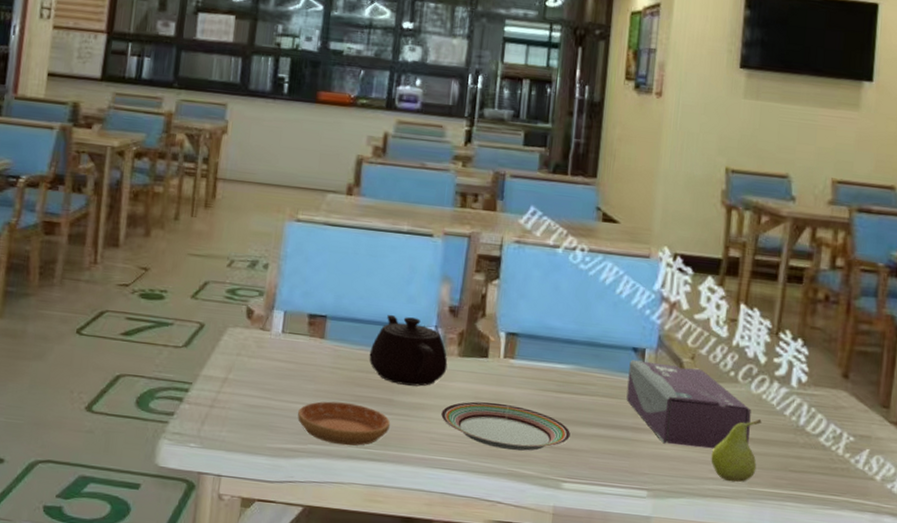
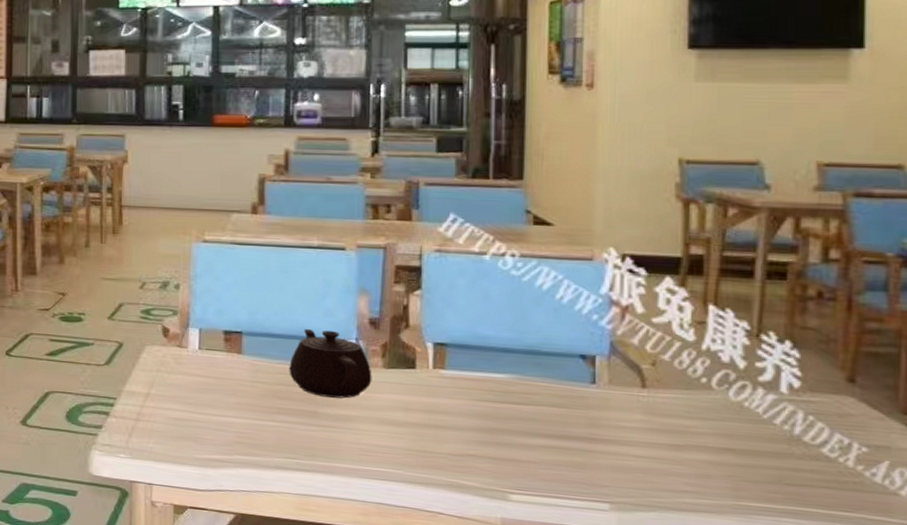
saucer: present [297,401,391,446] -> none [222,414,317,457]
plate: present [441,401,572,451] -> none [370,412,516,462]
tissue box: present [626,360,751,449] -> none [577,367,731,461]
fruit: present [711,418,762,482] -> none [684,428,745,496]

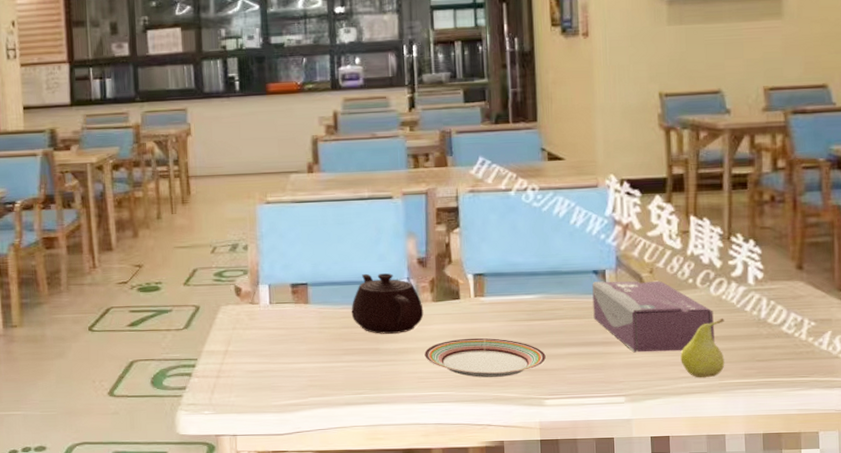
plate: none [370,412,516,462] -> present [424,337,547,378]
tissue box: none [577,367,731,461] -> present [592,280,714,353]
fruit: none [684,428,745,496] -> present [680,317,725,378]

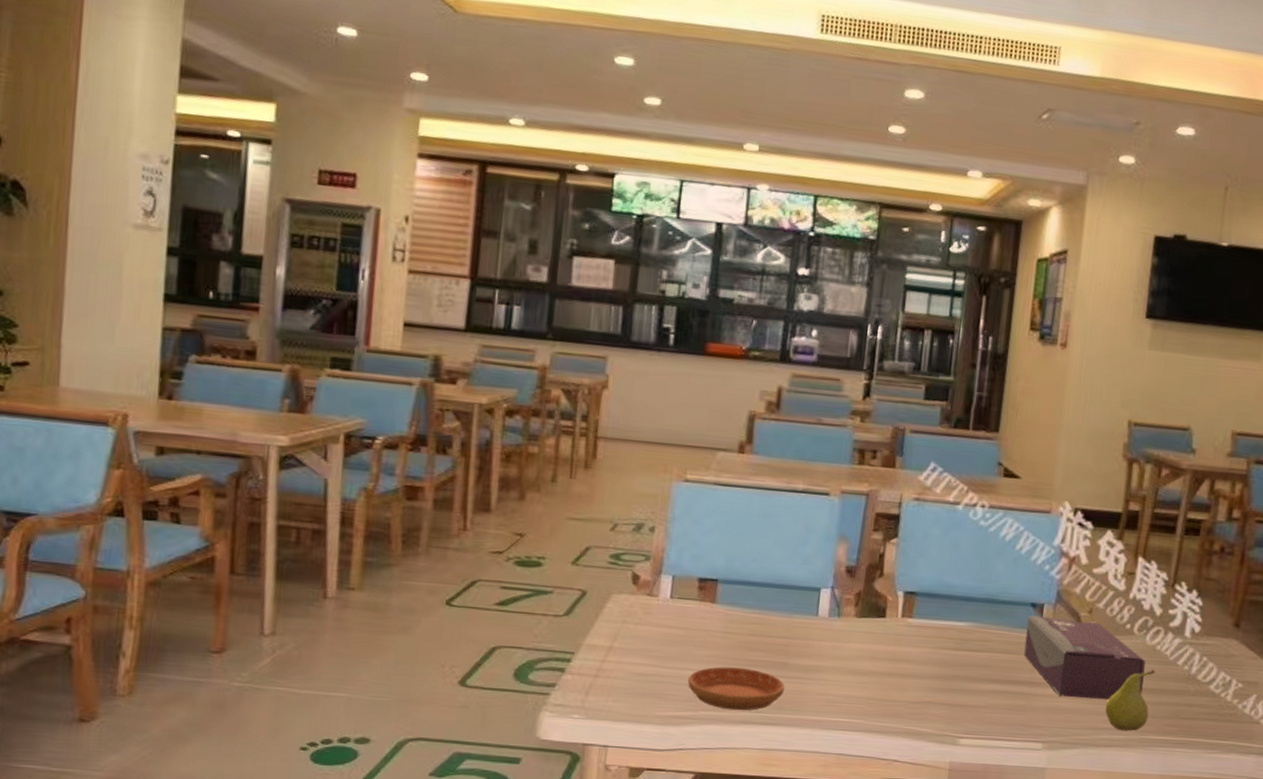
saucer: none [295,357,380,395] -> present [688,666,785,711]
teapot: present [351,273,424,334] -> none [762,576,844,649]
plate: present [424,337,547,378] -> none [837,661,969,709]

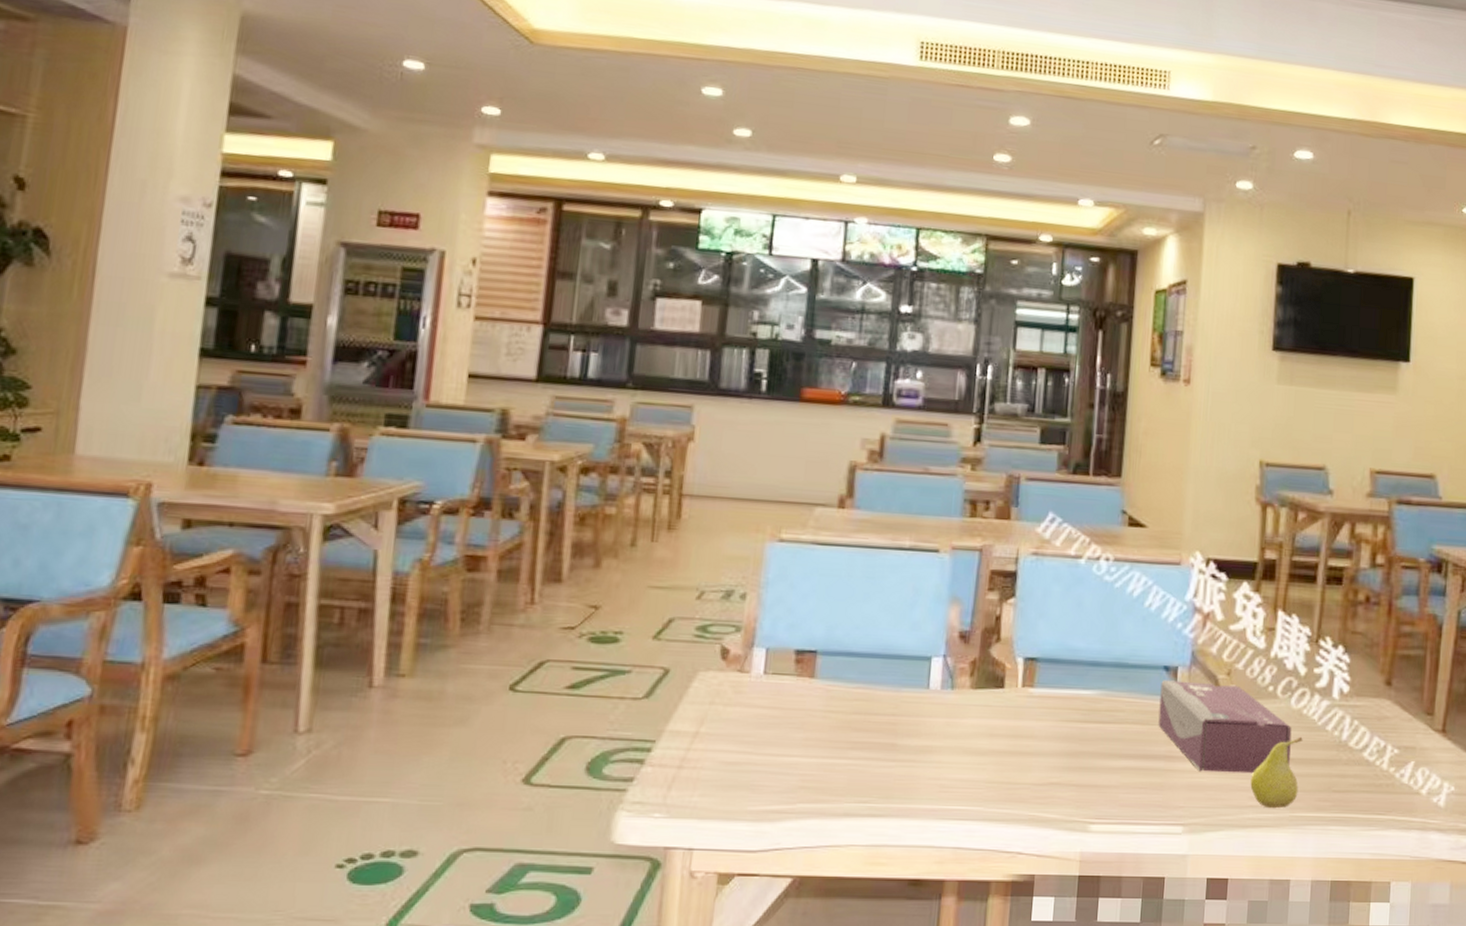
saucer: present [688,666,785,711] -> none [784,751,894,802]

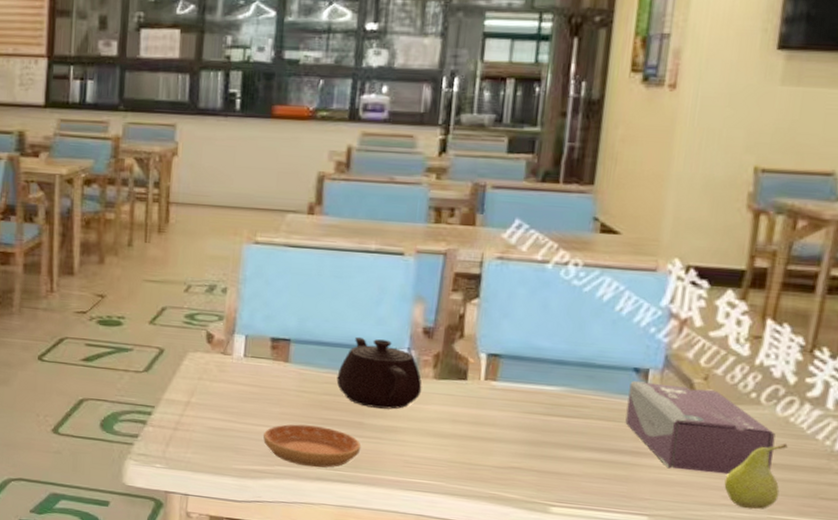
saucer: none [784,751,894,802] -> present [263,424,362,468]
teapot: none [867,644,959,726] -> present [336,336,422,410]

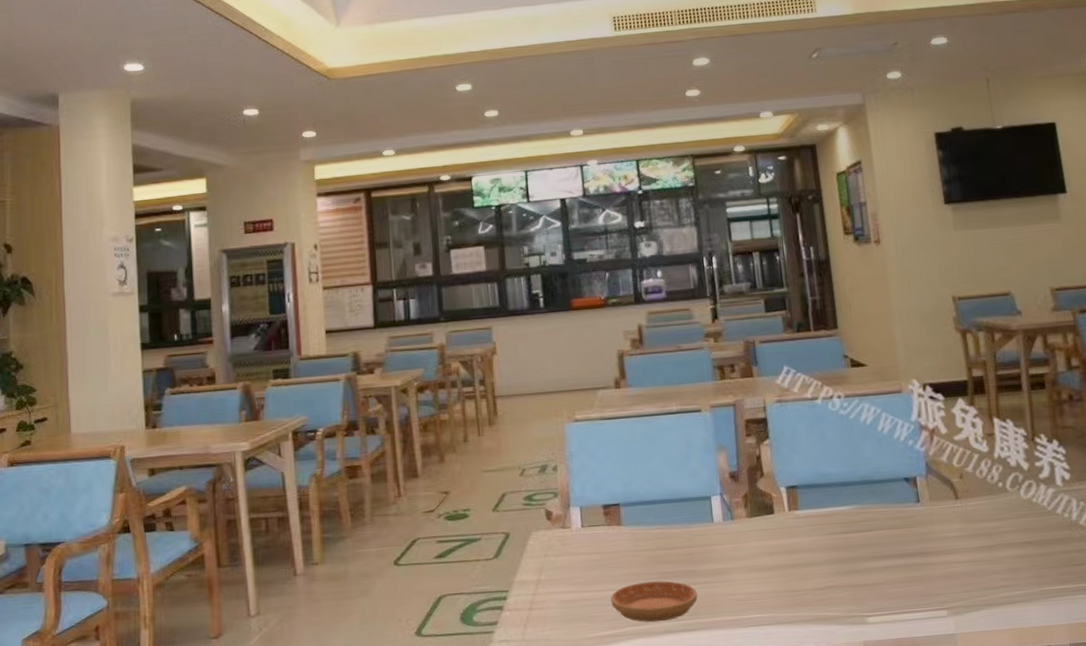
teapot: present [336,336,422,410] -> none [665,489,739,555]
tissue box: present [625,381,776,475] -> none [904,485,1030,563]
fruit: present [724,443,788,510] -> none [998,521,1043,587]

